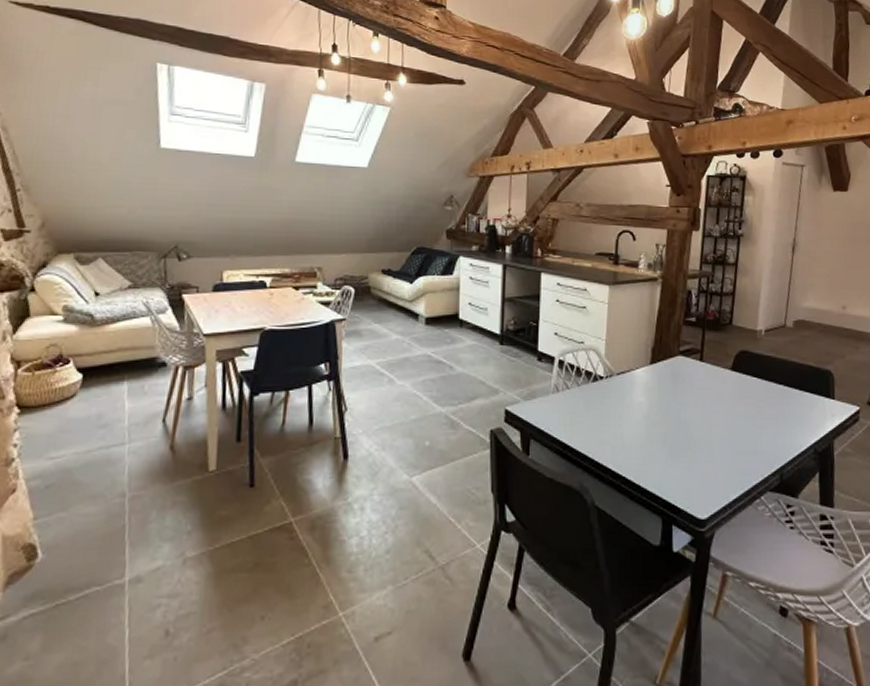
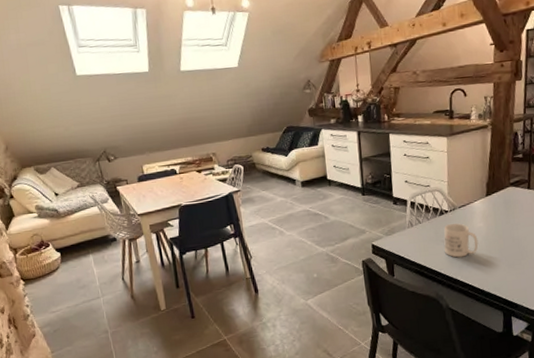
mug: none [594,393,637,439] -> present [443,223,479,258]

